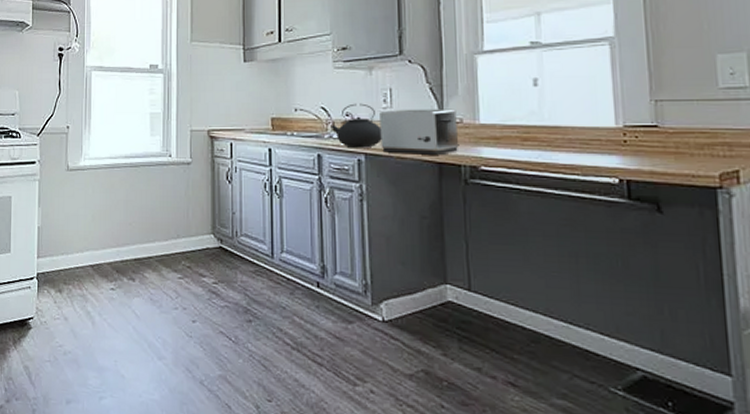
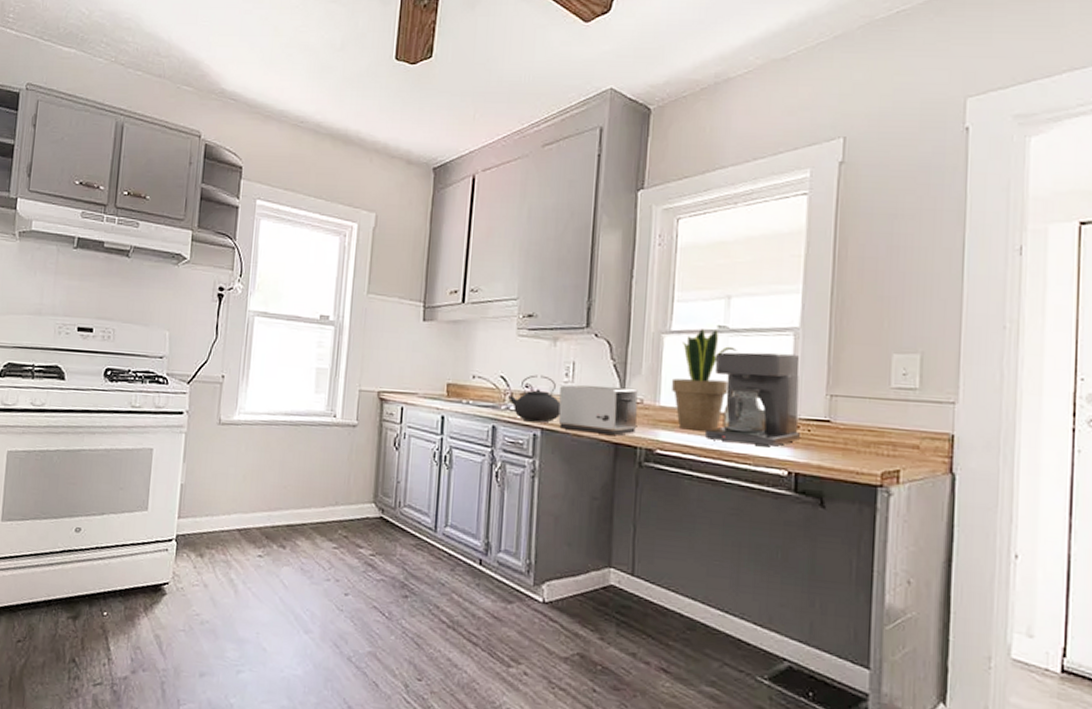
potted plant: none [488,46,554,145] -> present [671,329,738,431]
coffee maker: none [527,63,629,155] -> present [704,352,802,446]

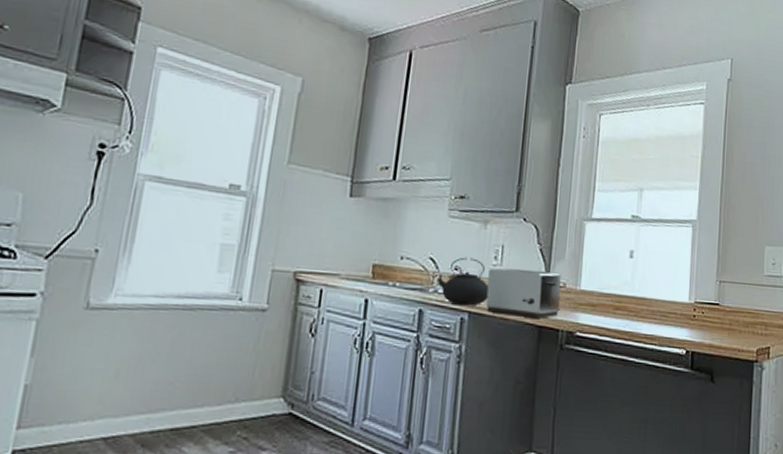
potted plant: present [671,329,738,431] -> none [591,218,648,314]
coffee maker: present [704,352,802,446] -> none [618,240,697,328]

